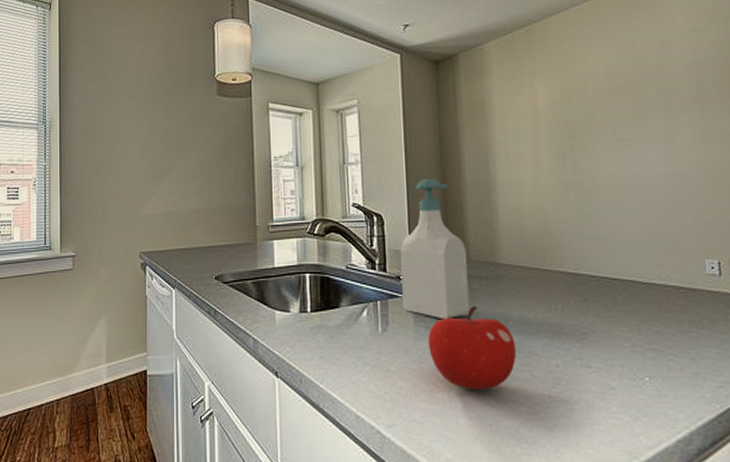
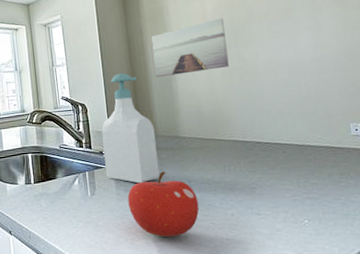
wall art: none [469,118,563,187] -> present [151,18,229,78]

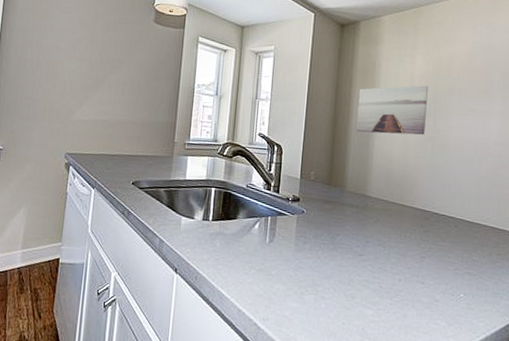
soap bottle: present [101,73,160,184] -> none [289,120,345,237]
fruit: present [127,171,199,237] -> none [304,228,372,295]

